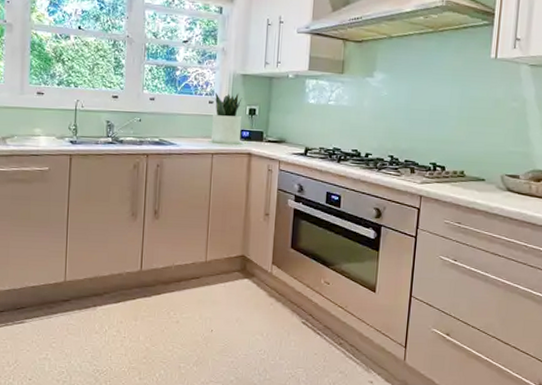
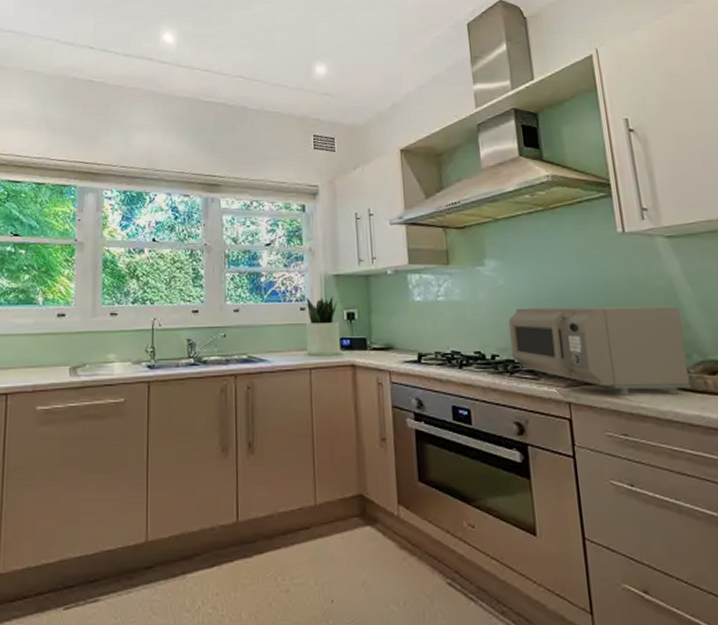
microwave: none [383,116,525,196] -> present [509,306,692,396]

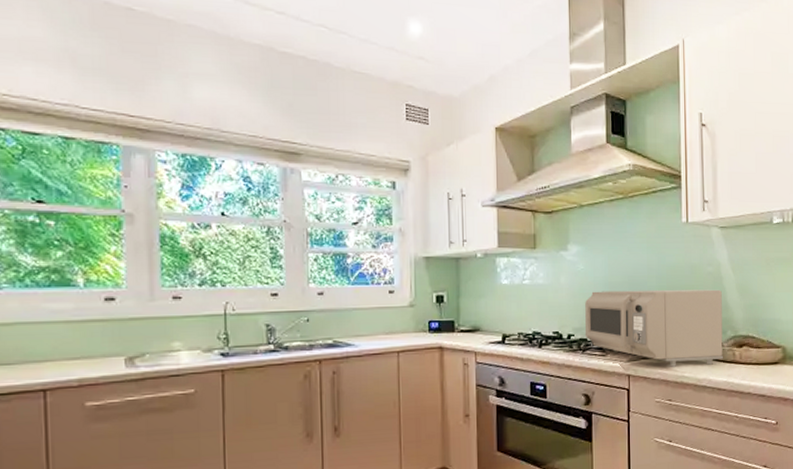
planter: present [303,295,345,360] -> none [391,278,433,343]

